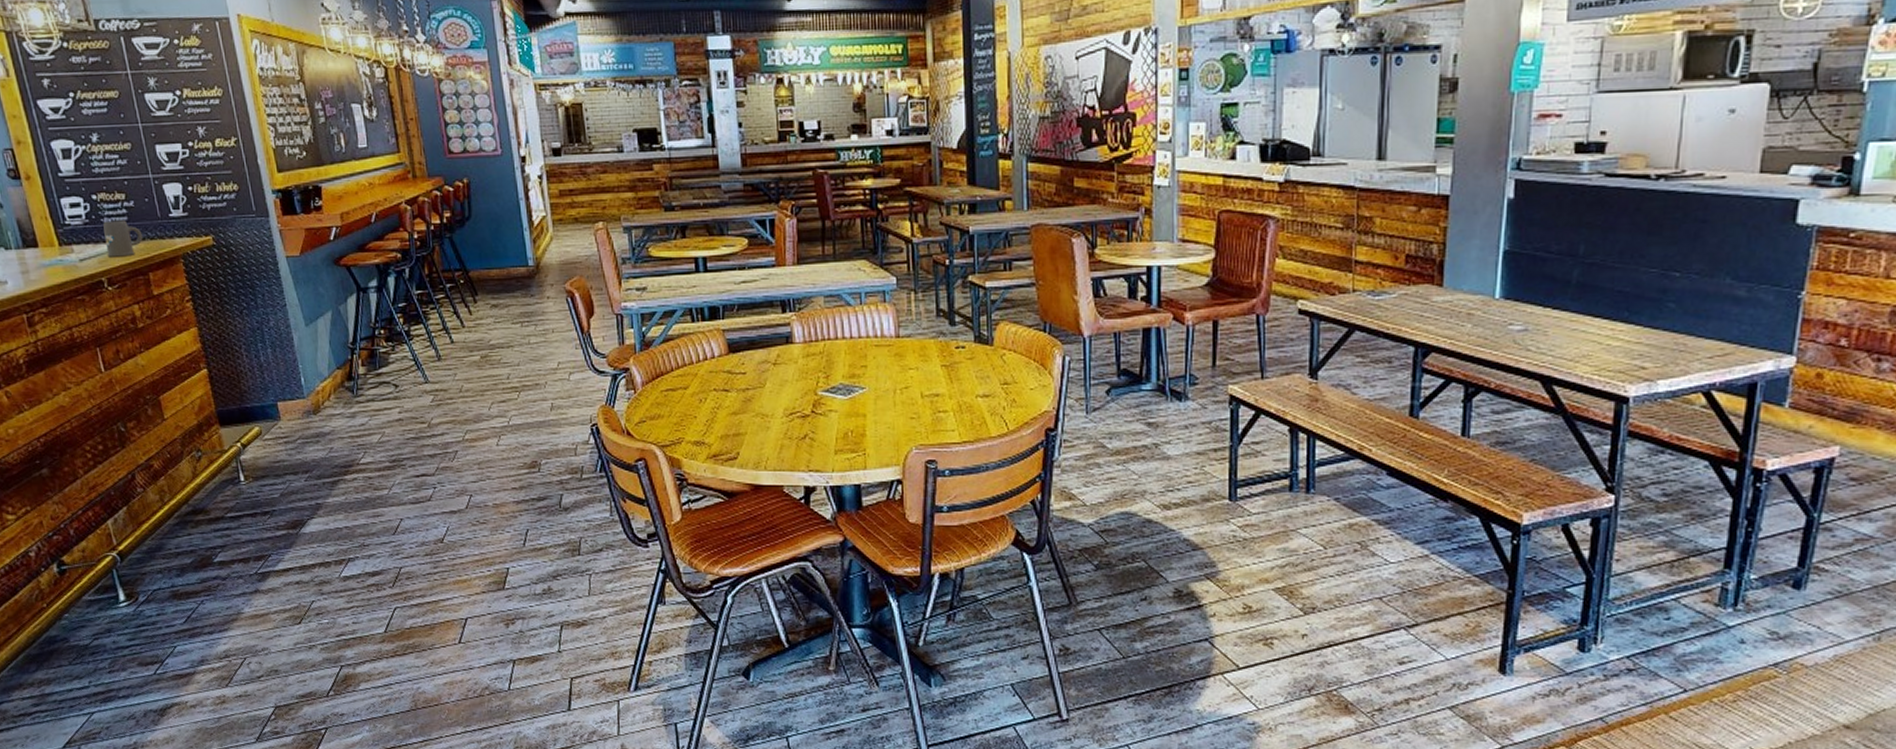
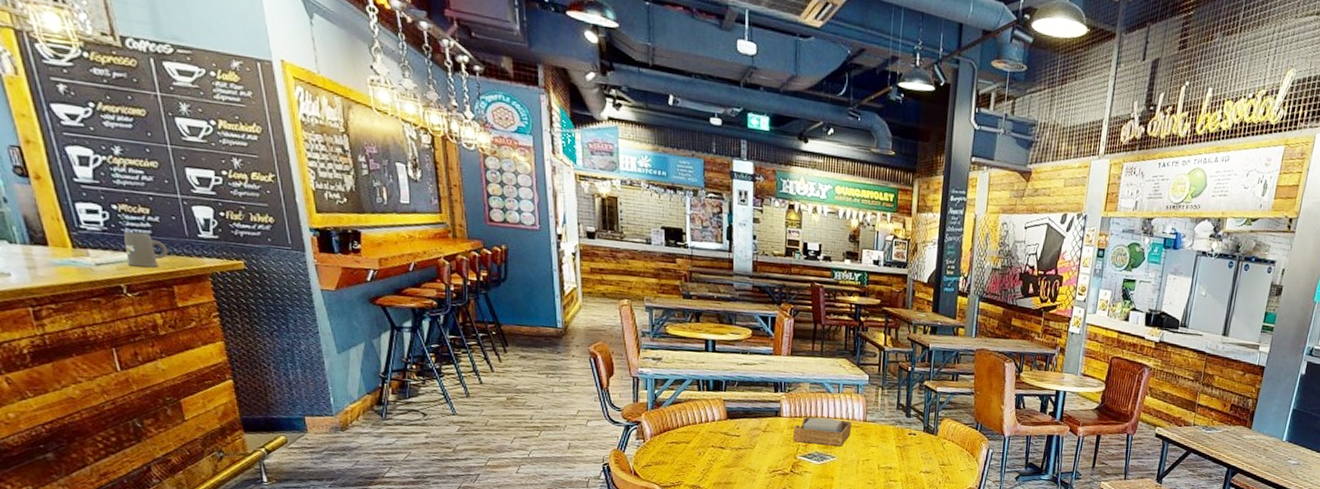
napkin holder: none [809,338,883,374] -> present [792,416,852,447]

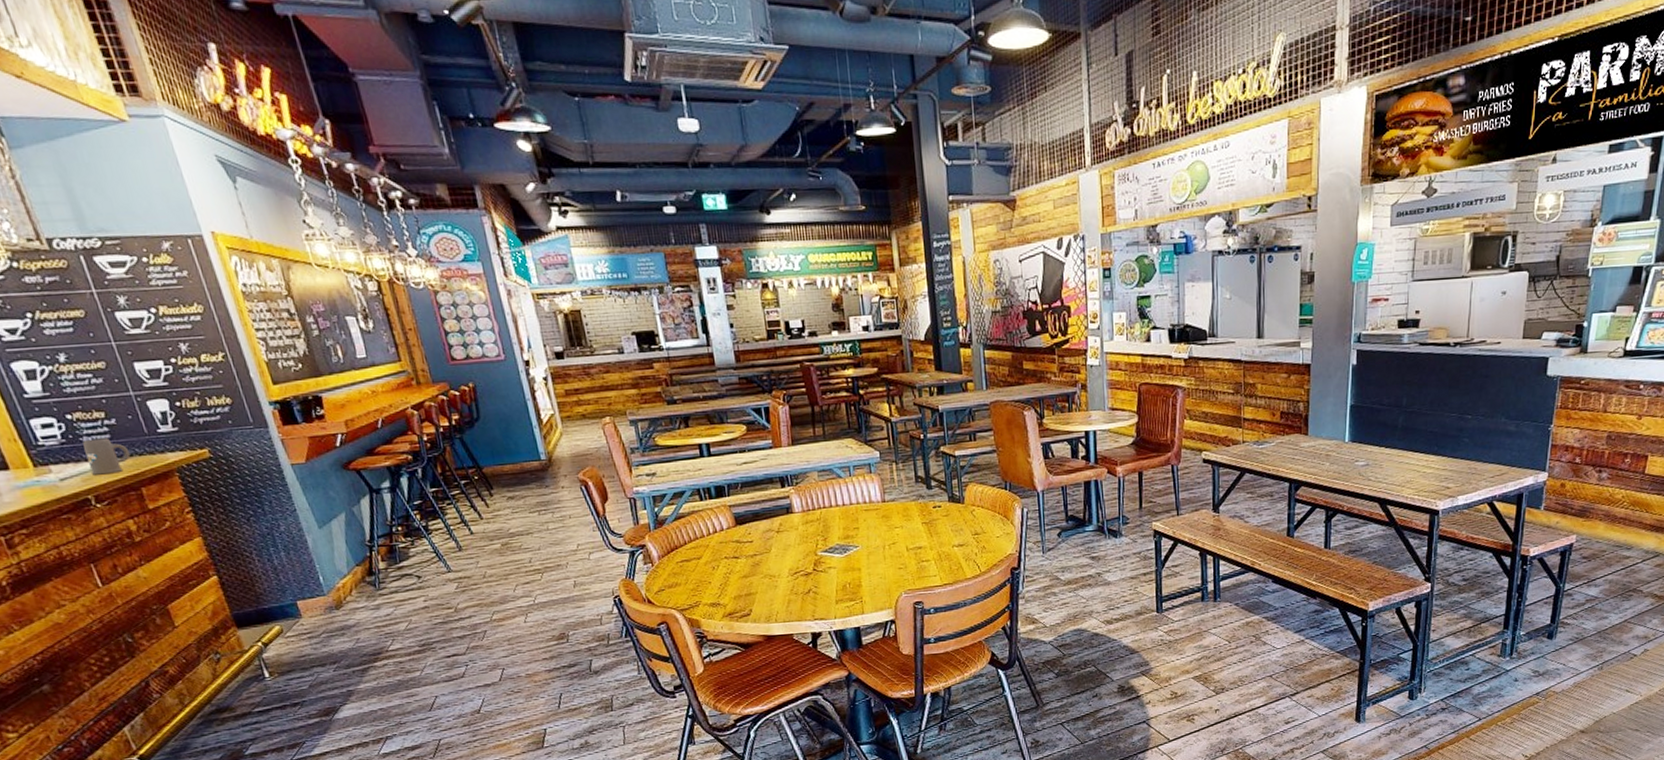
napkin holder: present [792,416,852,447] -> none [808,504,871,538]

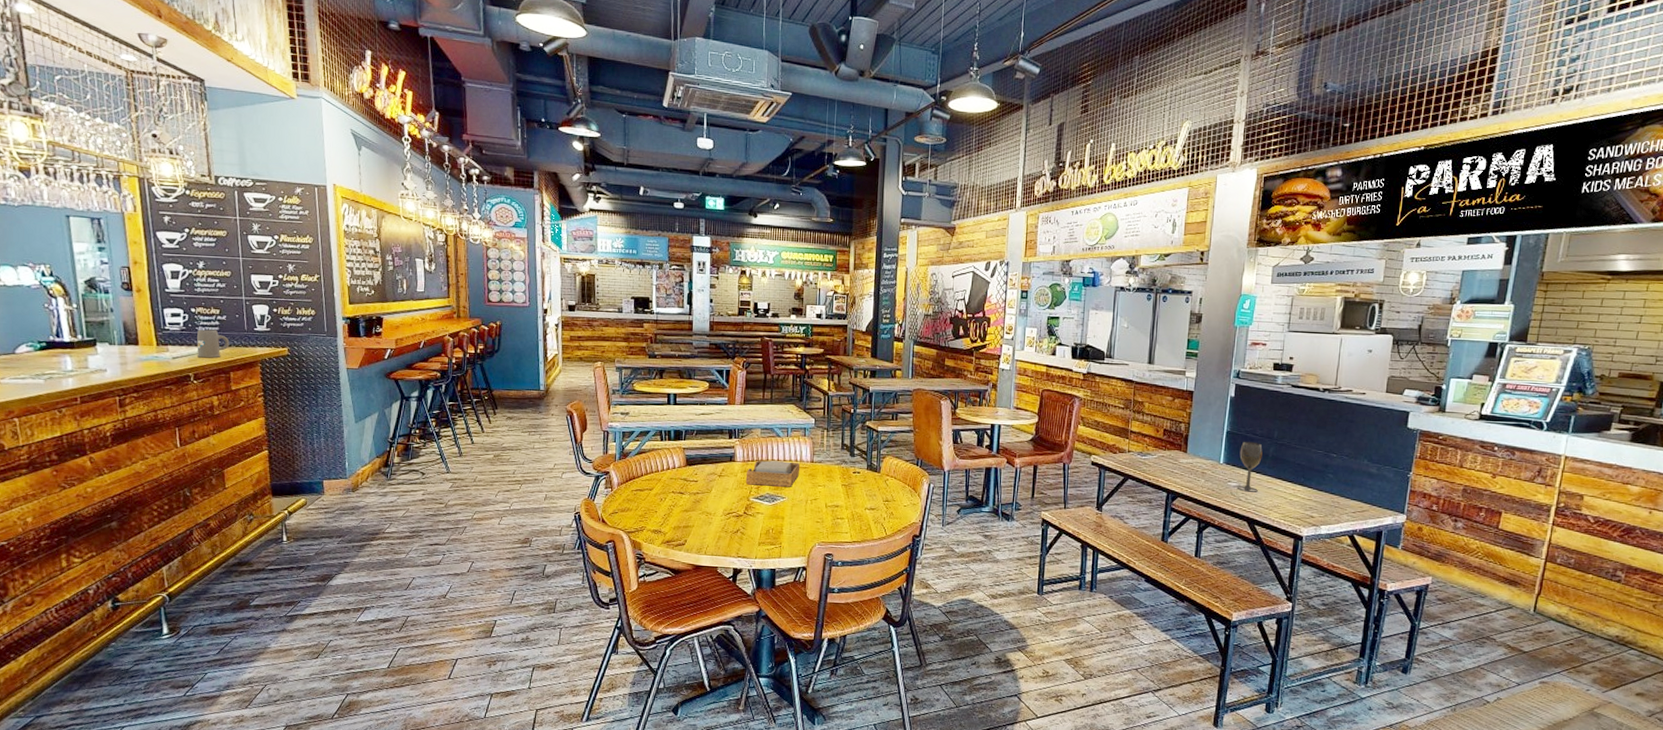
napkin holder: none [808,504,871,538] -> present [745,460,800,487]
wine glass: none [1366,413,1391,470] -> present [1238,441,1263,492]

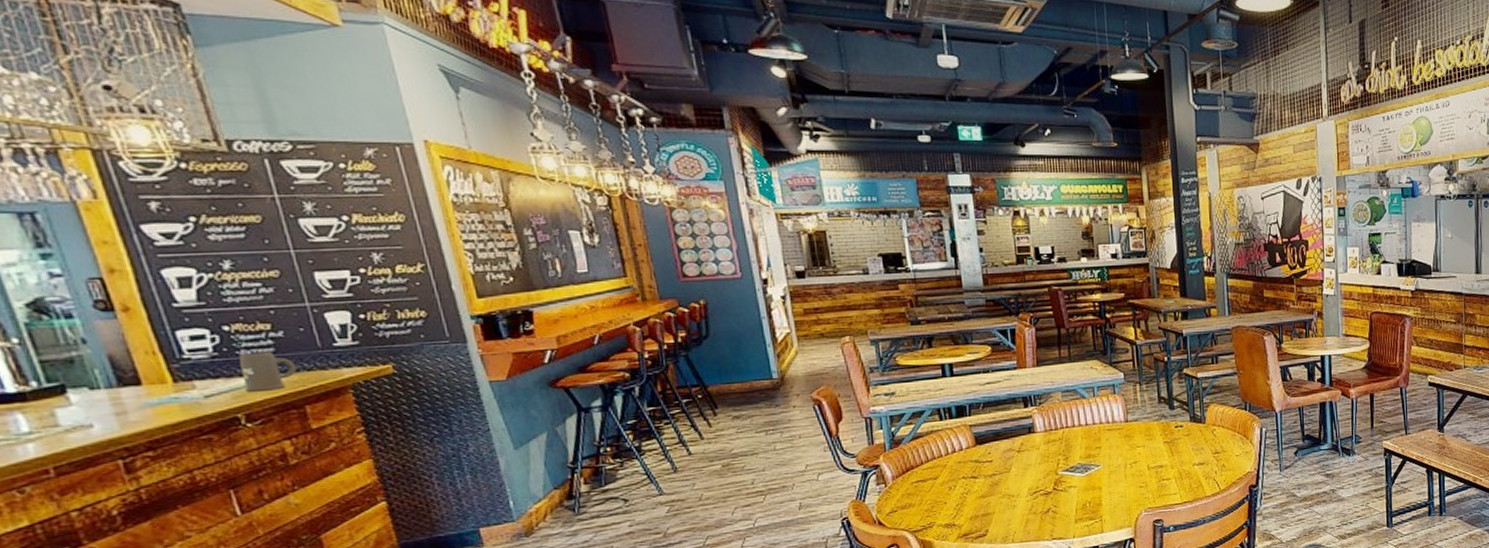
napkin holder: present [745,460,800,487] -> none [1050,424,1114,457]

